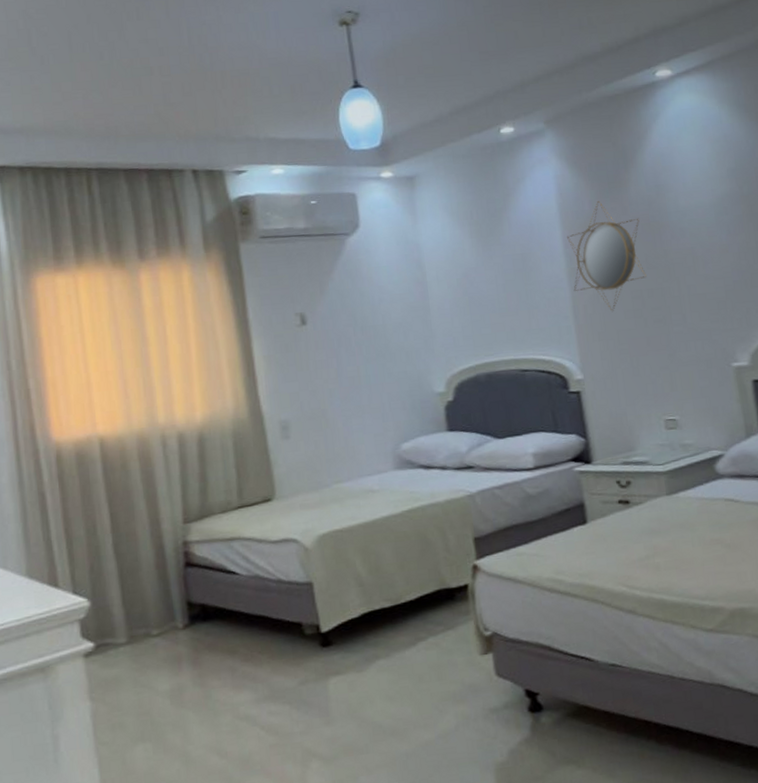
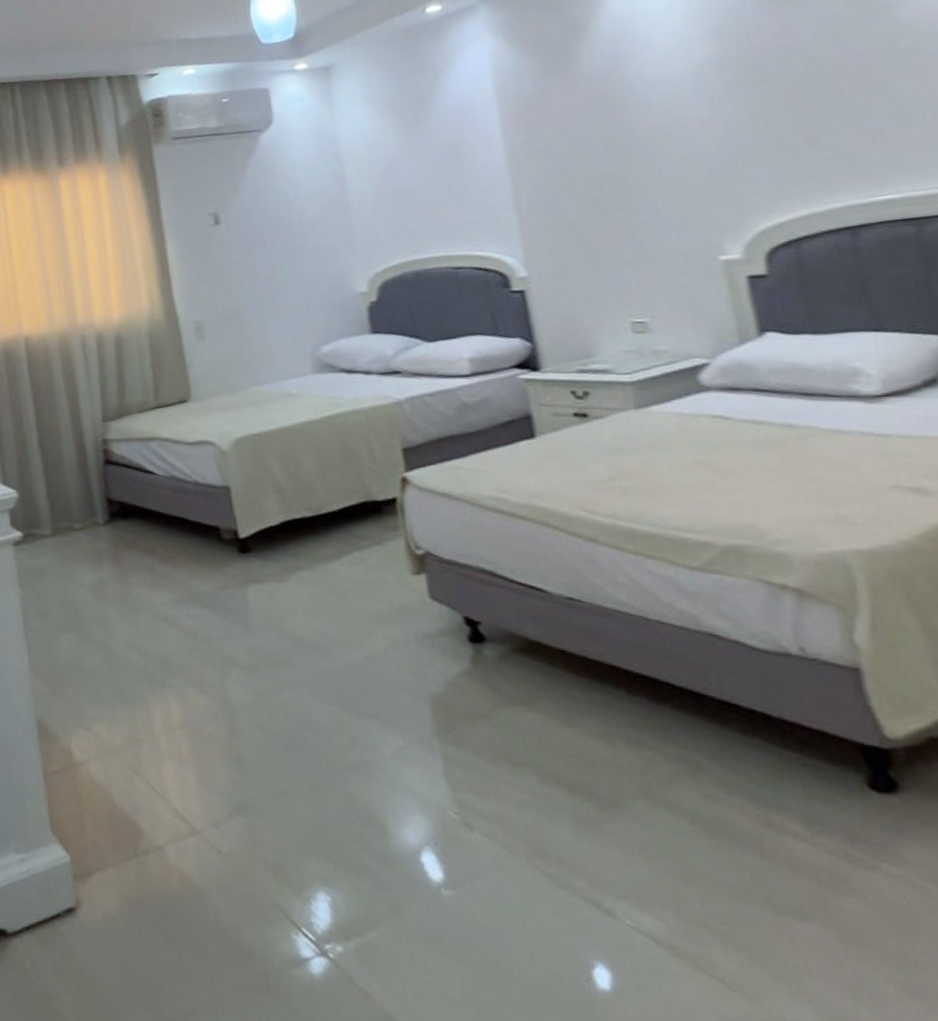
home mirror: present [567,200,647,313] -> none [505,77,605,202]

